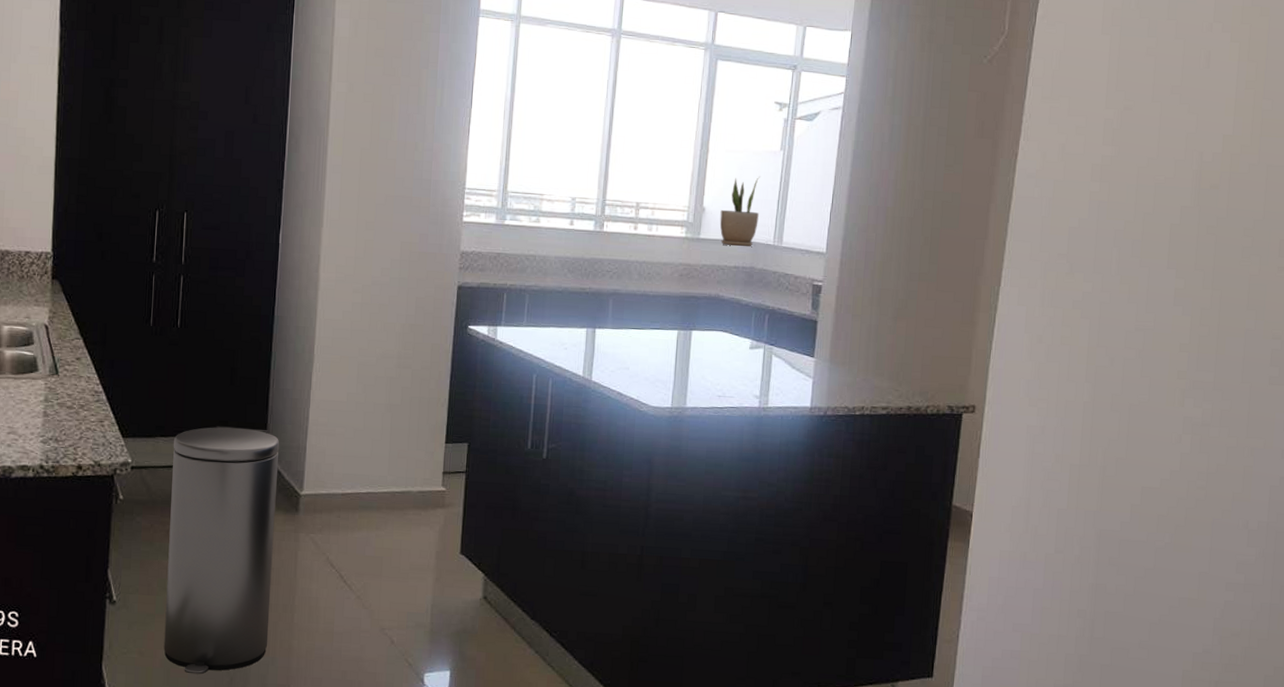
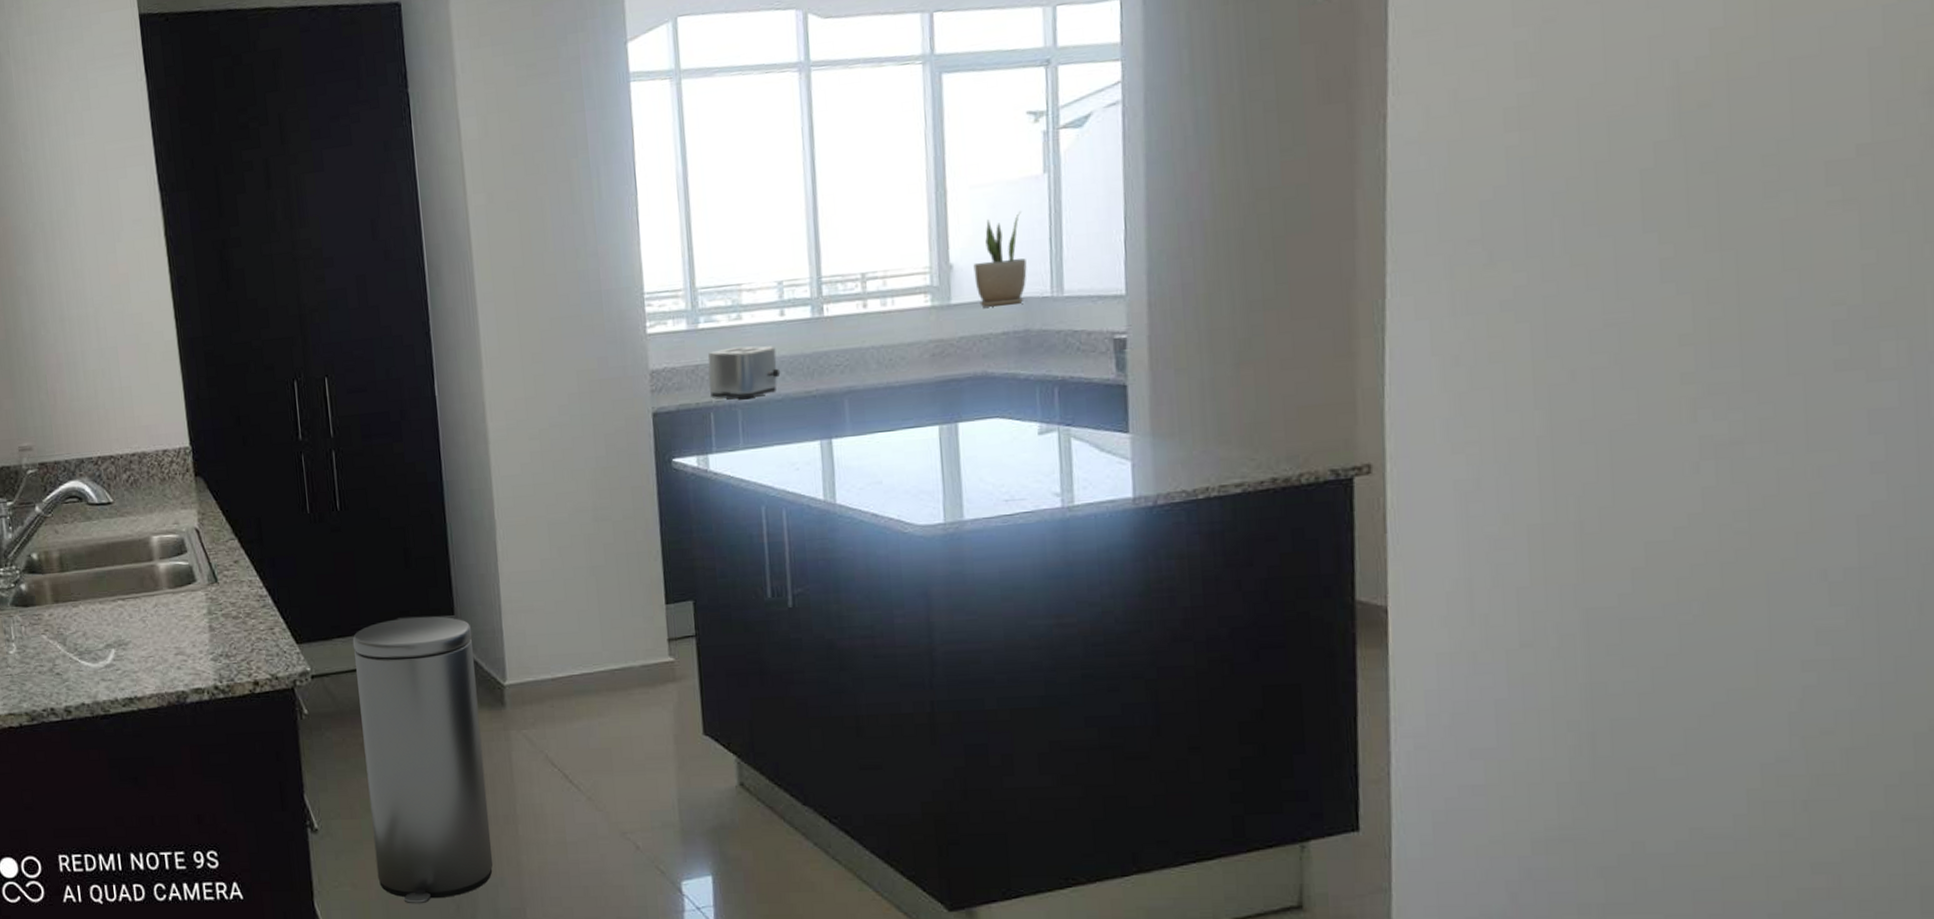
toaster: none [505,243,564,287] -> present [707,345,781,399]

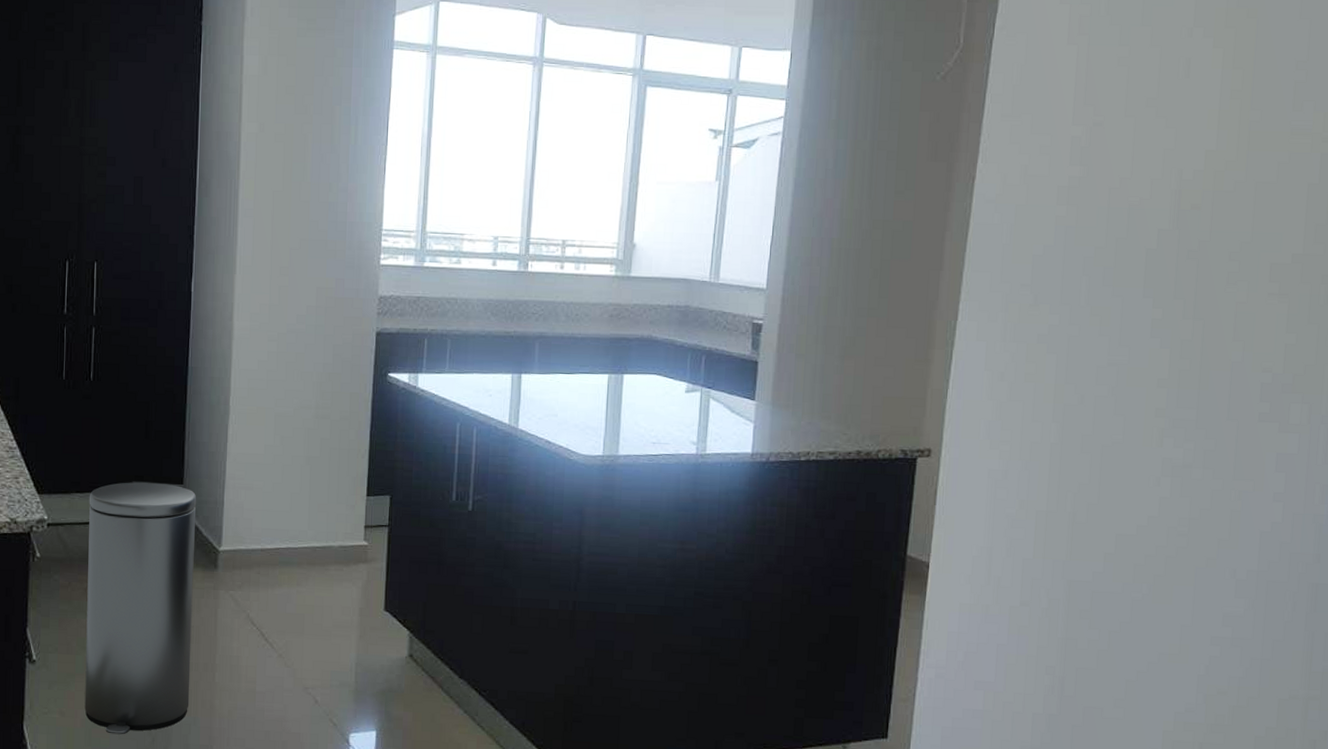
toaster: present [707,345,781,399] -> none [426,286,487,332]
potted plant: present [973,211,1027,308] -> none [651,209,694,285]

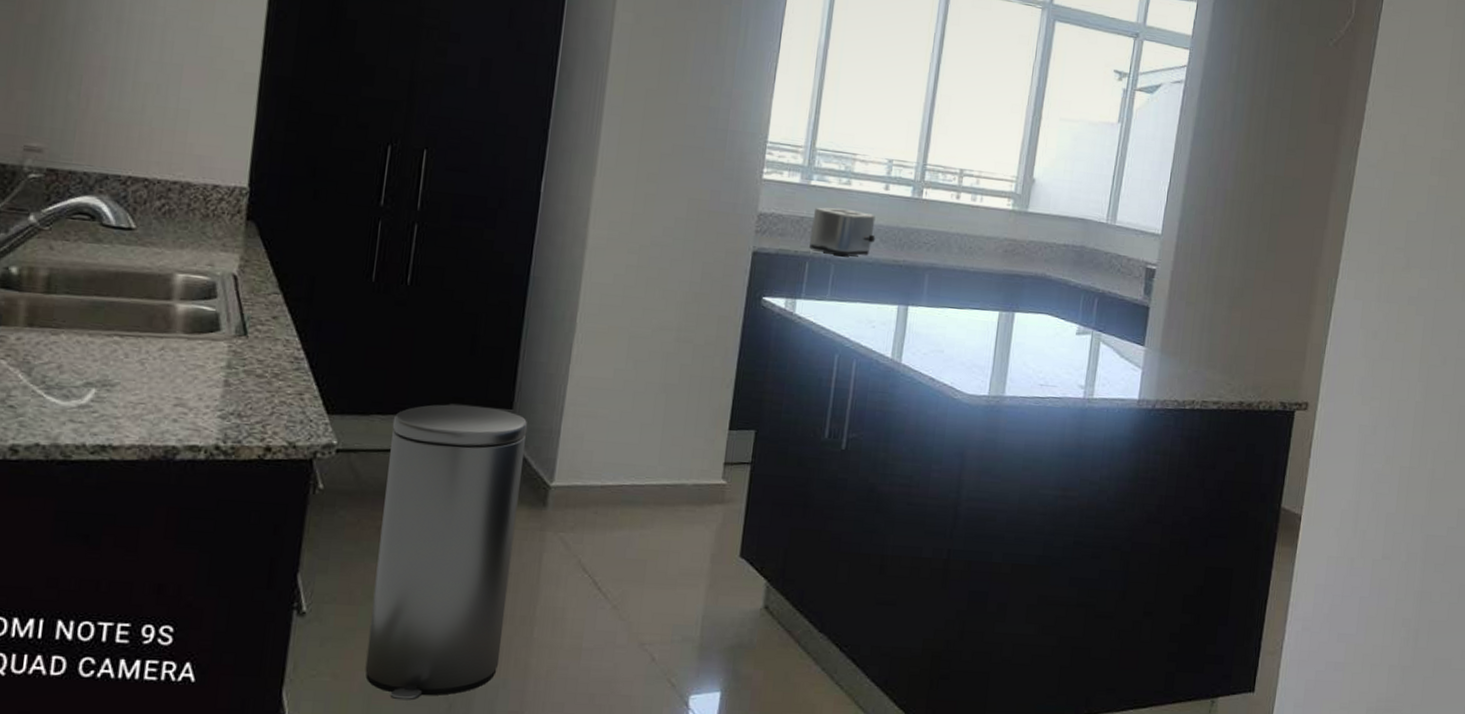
toaster: none [426,286,487,332] -> present [809,207,876,257]

